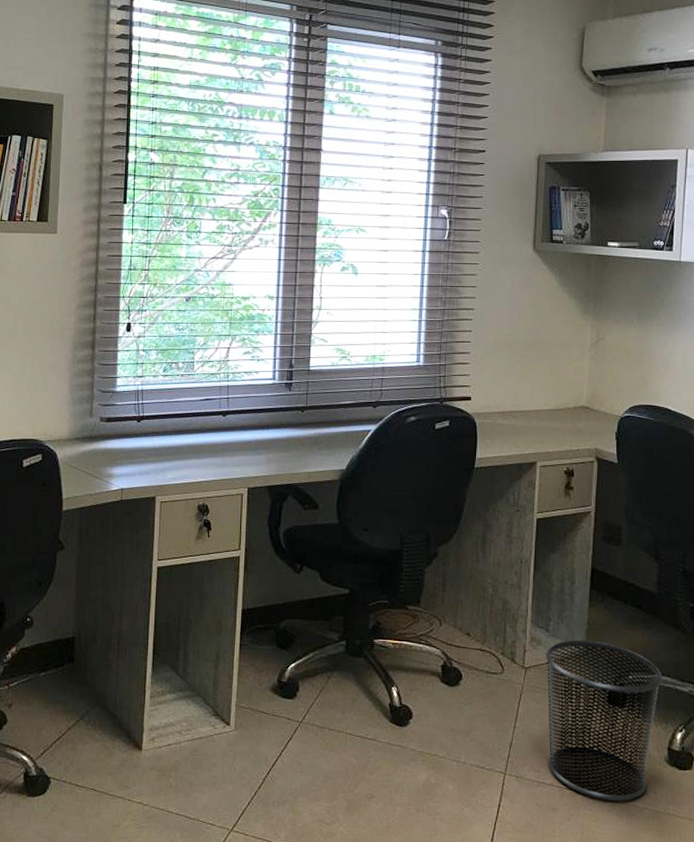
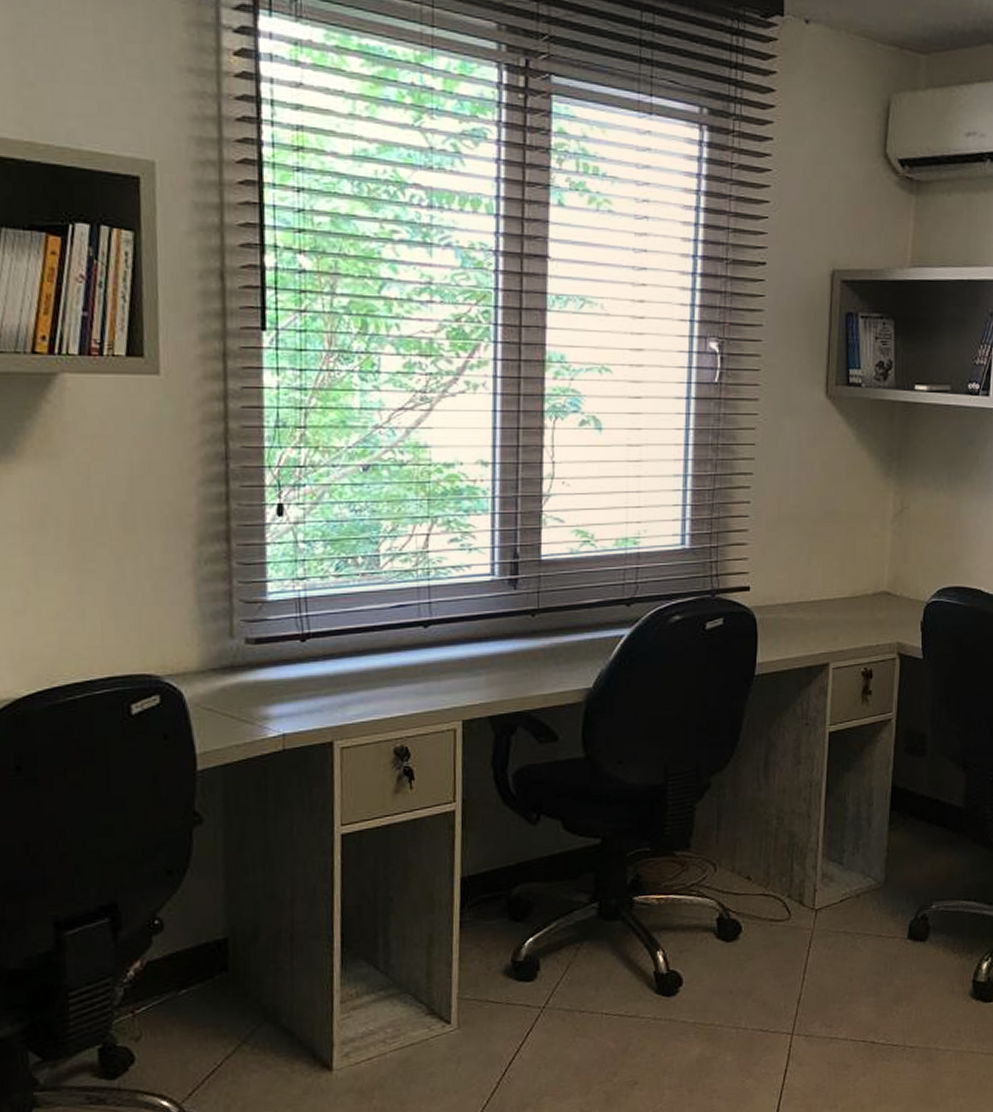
waste bin: present [545,640,662,801] -> none [838,870,968,1048]

